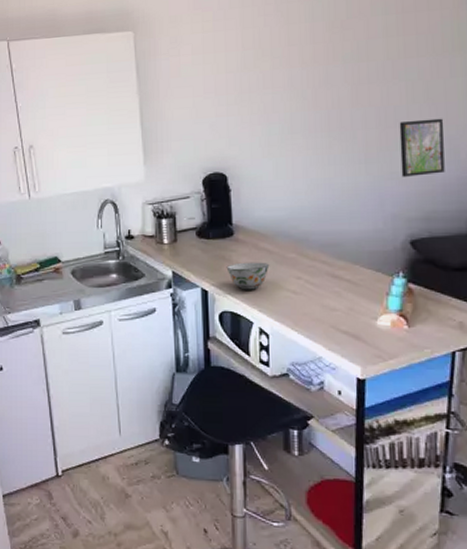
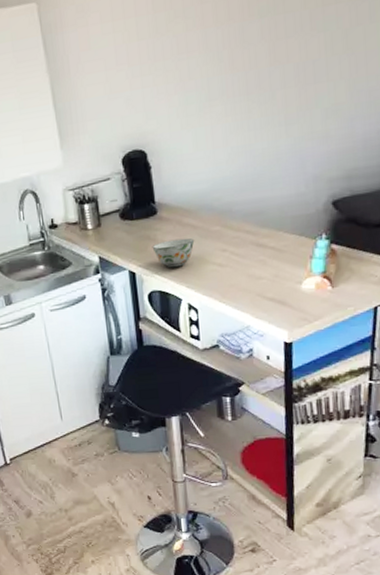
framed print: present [399,118,445,177] -> none [318,69,365,136]

